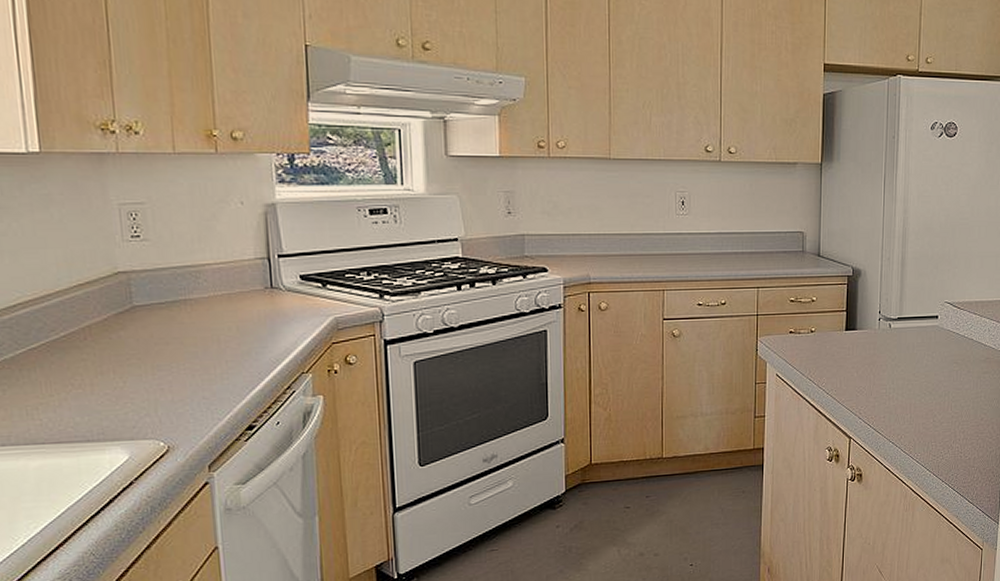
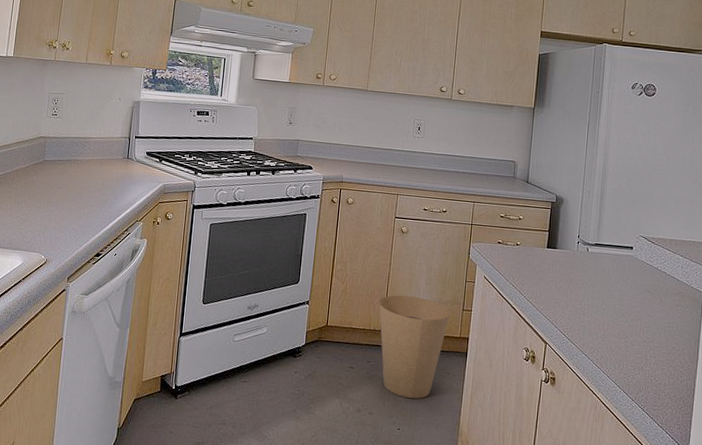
trash can: none [653,411,740,529] -> present [379,295,450,399]

